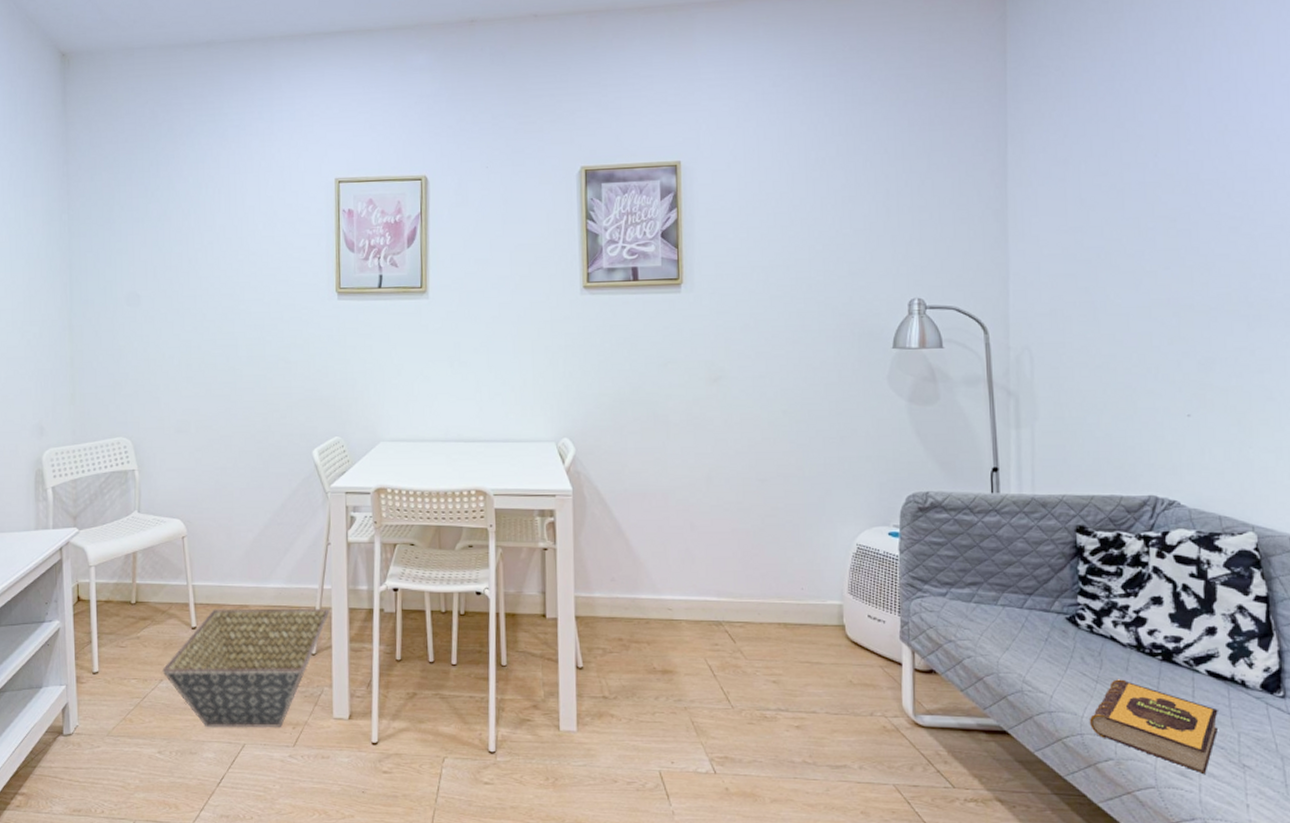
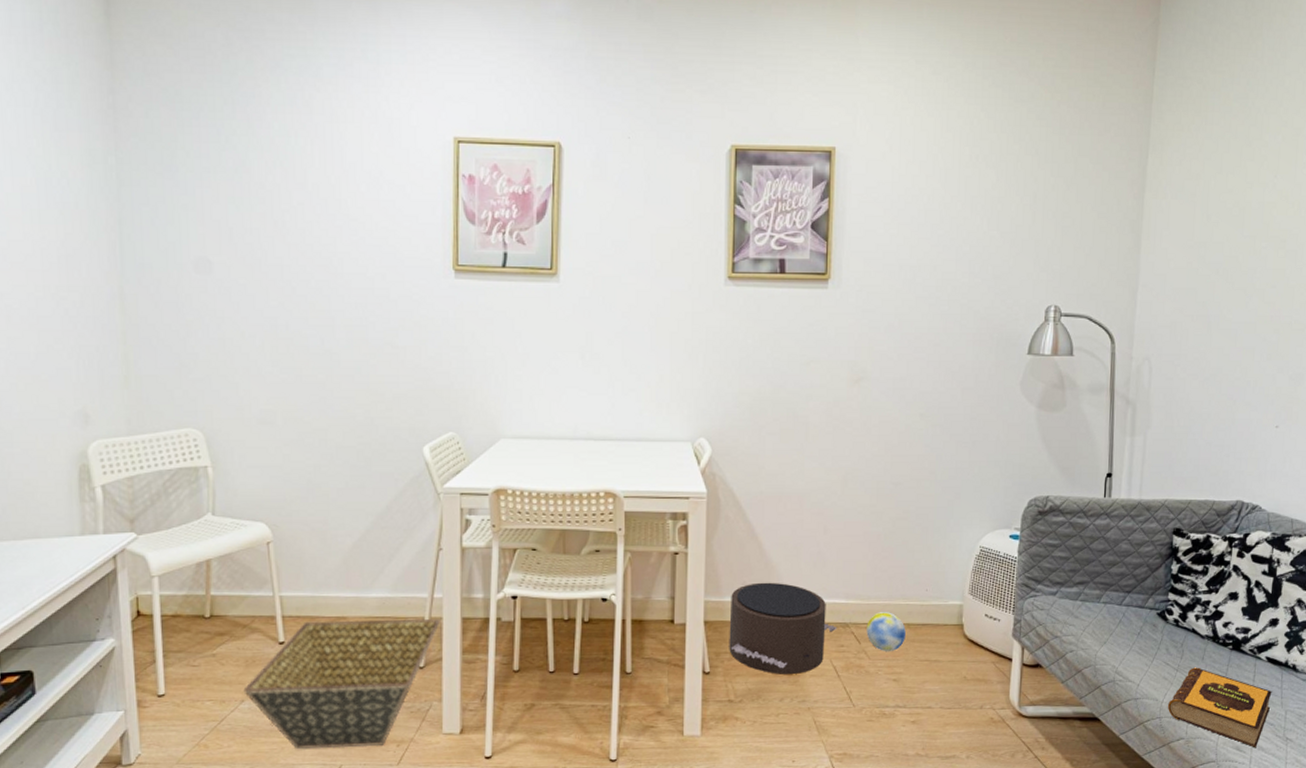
pouf: none [600,578,710,672] -> present [729,582,838,674]
decorative ball: none [741,609,783,651] -> present [866,611,906,651]

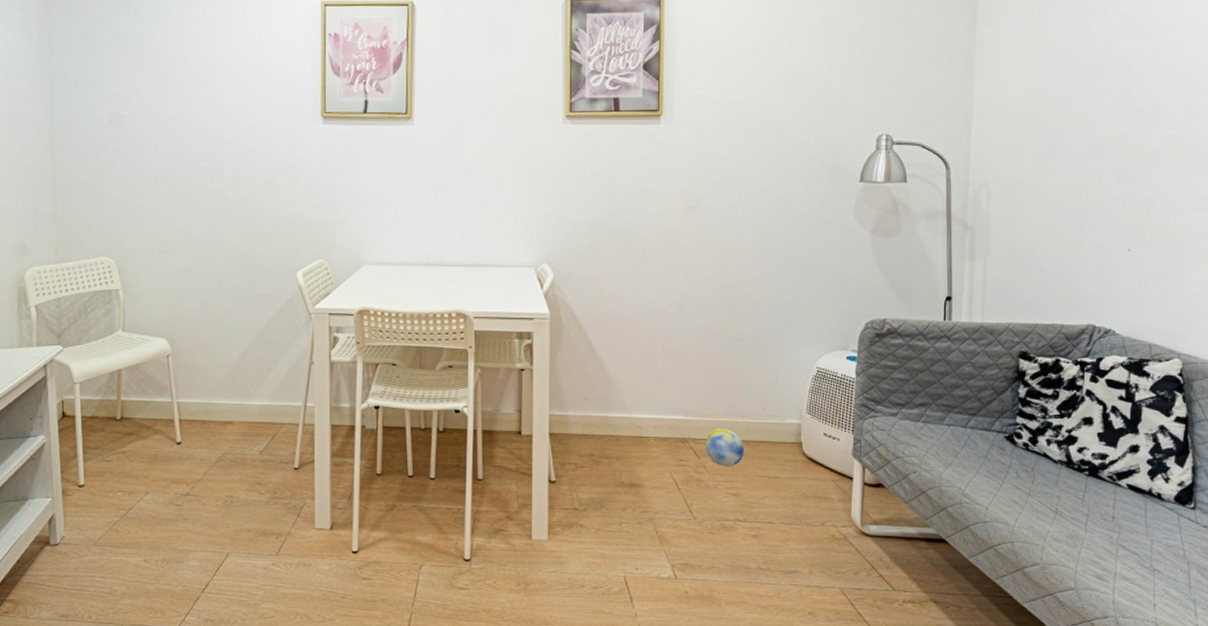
basket: present [243,619,440,749] -> none [147,424,313,538]
pouf: present [729,582,838,674] -> none [573,398,677,485]
hardback book: present [1167,667,1272,747] -> none [1019,492,1135,577]

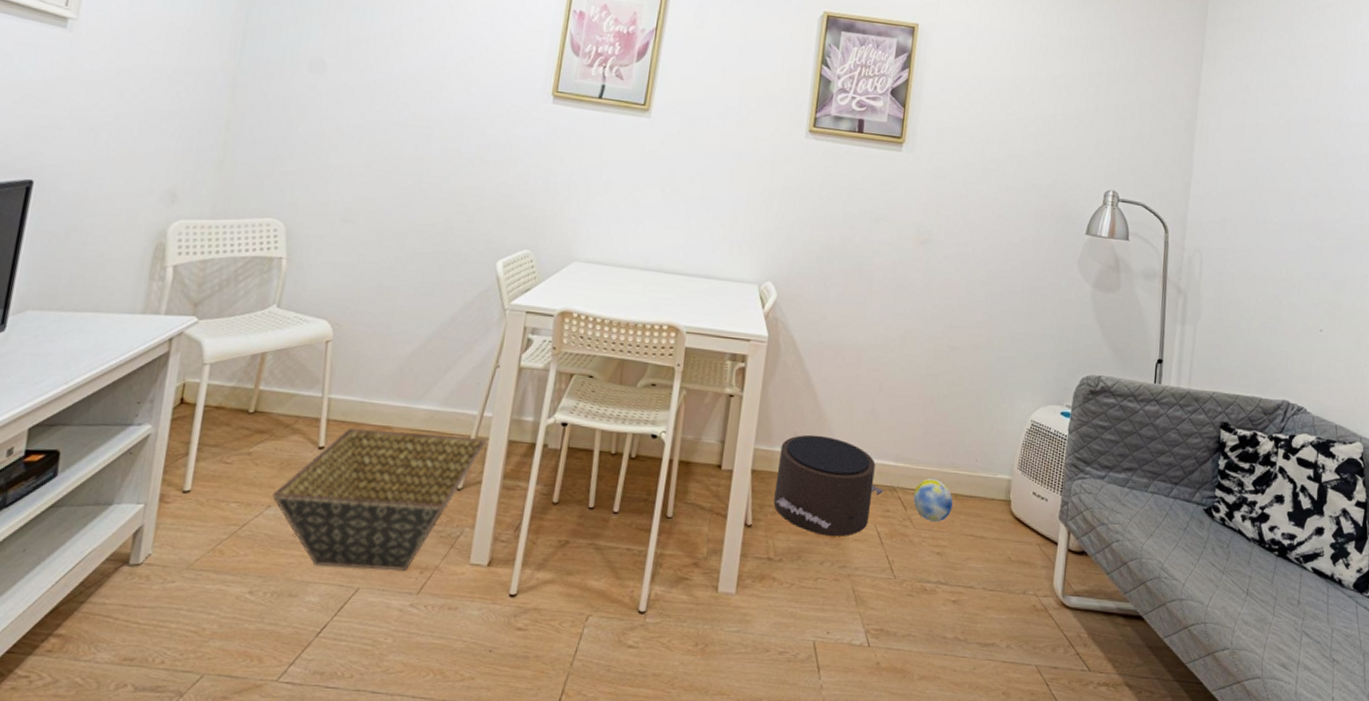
basket: none [147,424,313,538] -> present [272,427,486,572]
pouf: none [573,398,677,485] -> present [773,434,885,536]

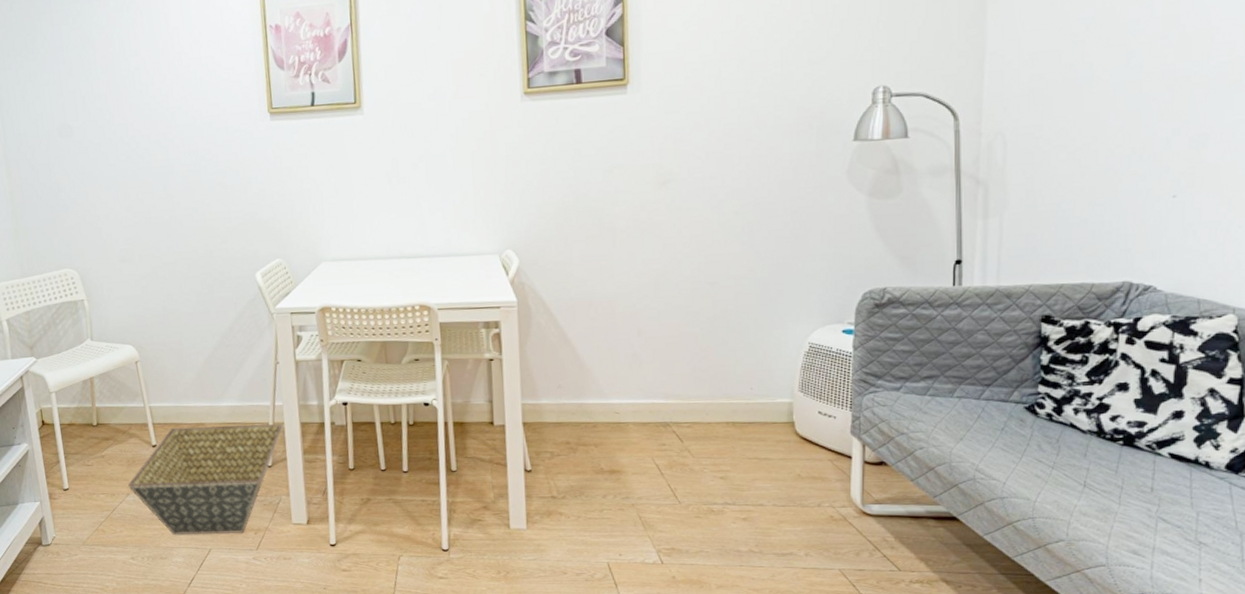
pouf: present [773,434,885,536] -> none [547,384,658,472]
decorative ball: present [913,478,953,522] -> none [688,410,731,450]

